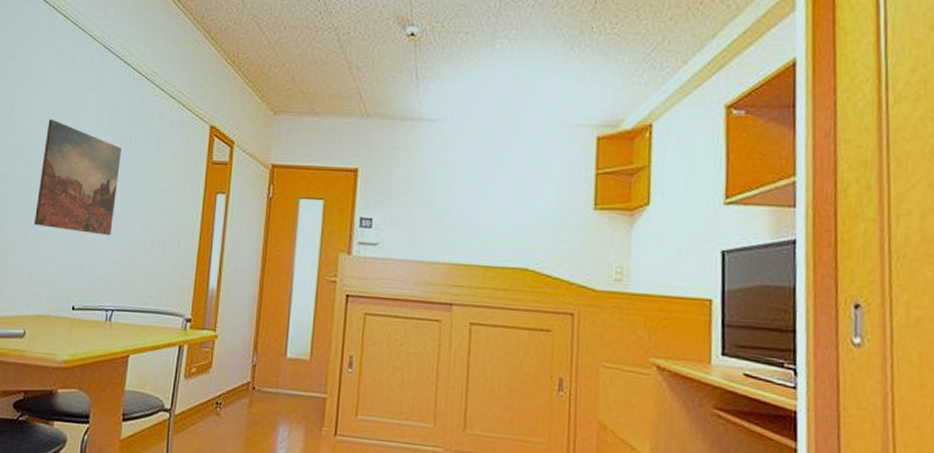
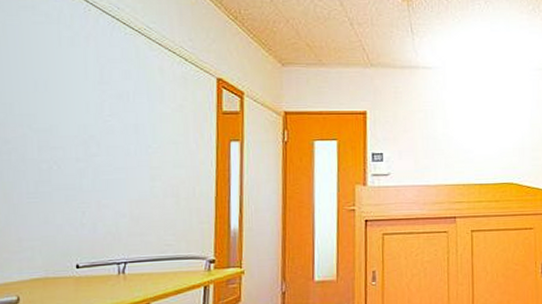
wall art: present [33,119,121,236] -> none [16,76,119,191]

